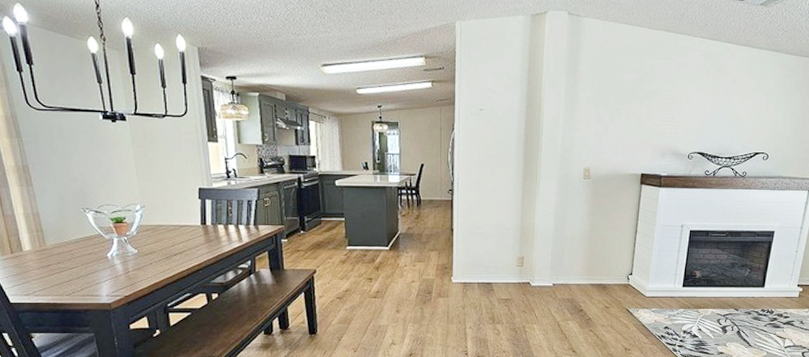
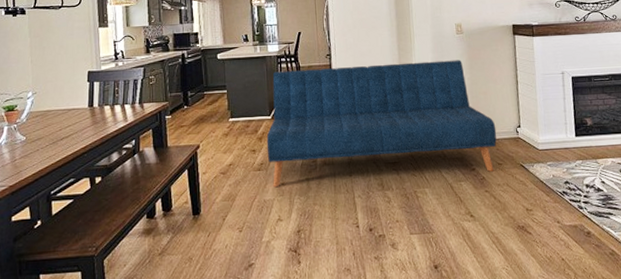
sofa: none [383,203,609,315] -> present [266,59,497,188]

